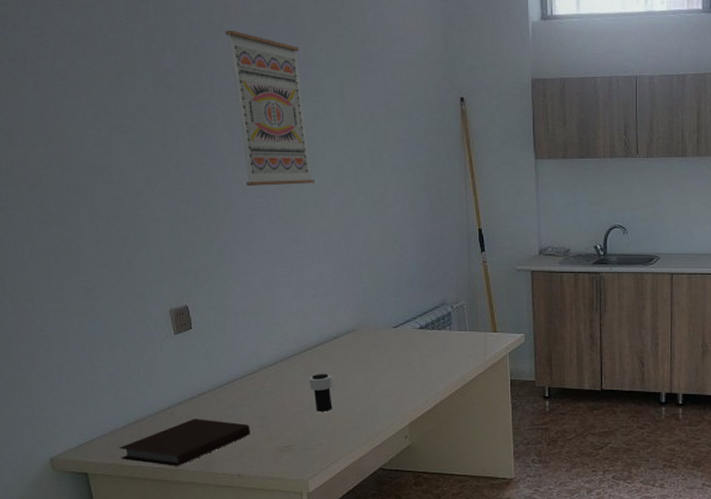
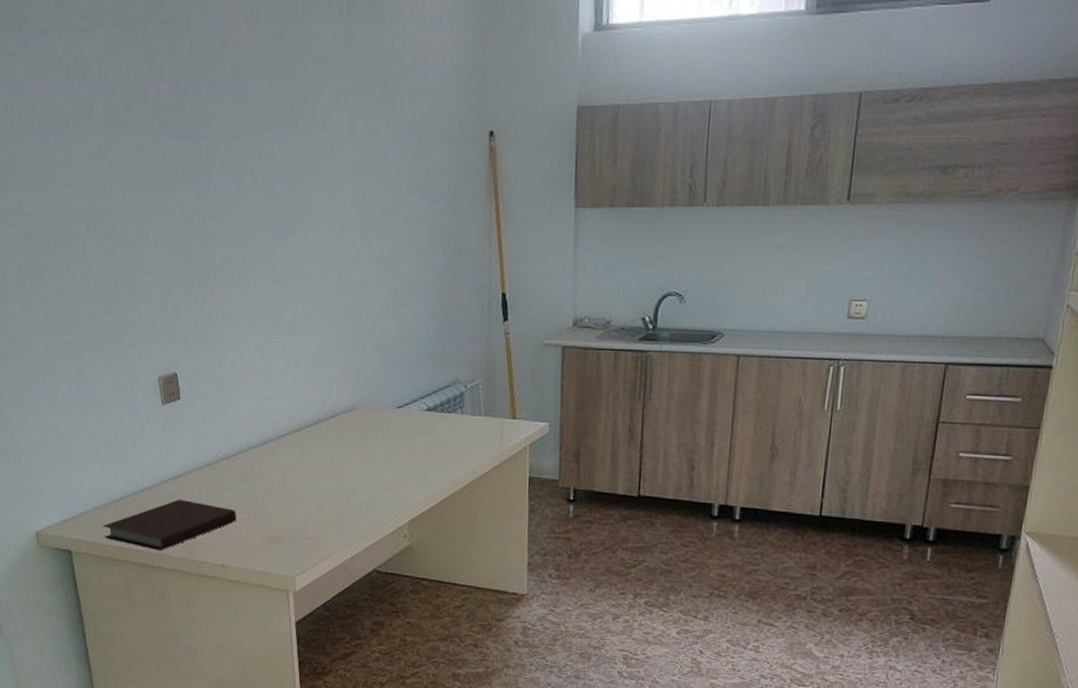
wall art: present [225,31,314,186] -> none [227,55,317,238]
cup: present [309,373,333,411] -> none [301,456,327,501]

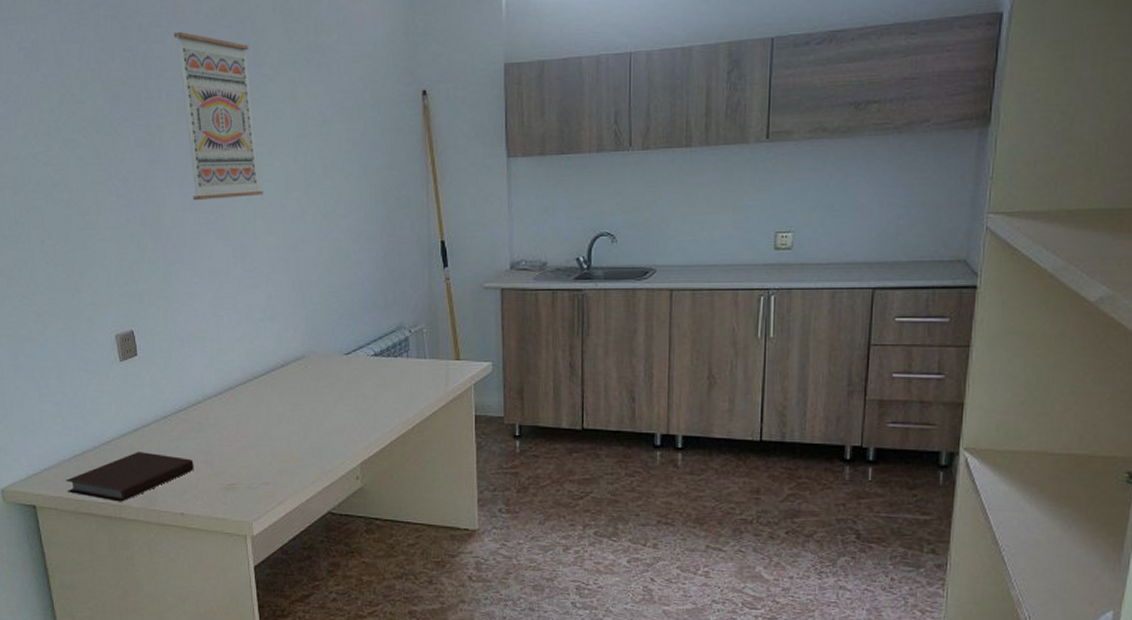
wall art: none [227,55,317,238] -> present [173,32,263,200]

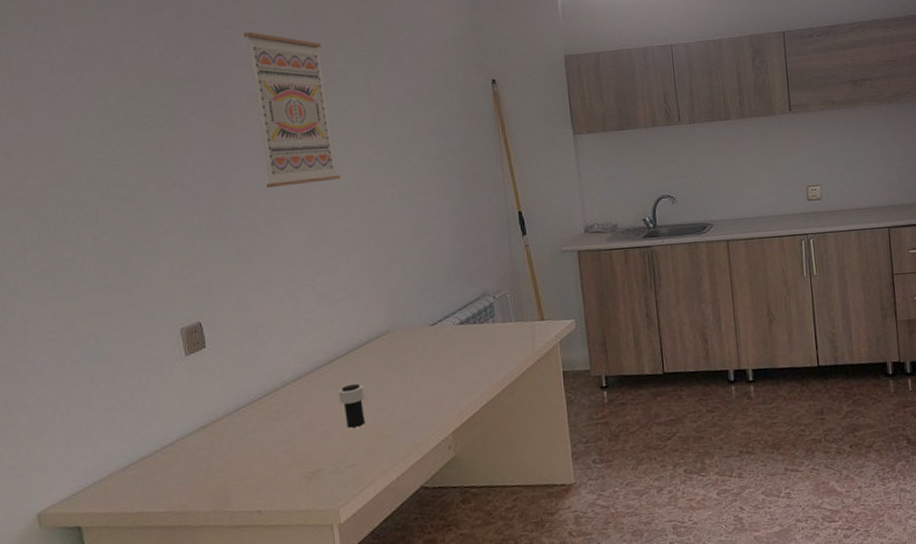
notebook: present [65,452,194,502] -> none [119,449,272,509]
cup: none [254,405,280,447] -> present [338,383,366,428]

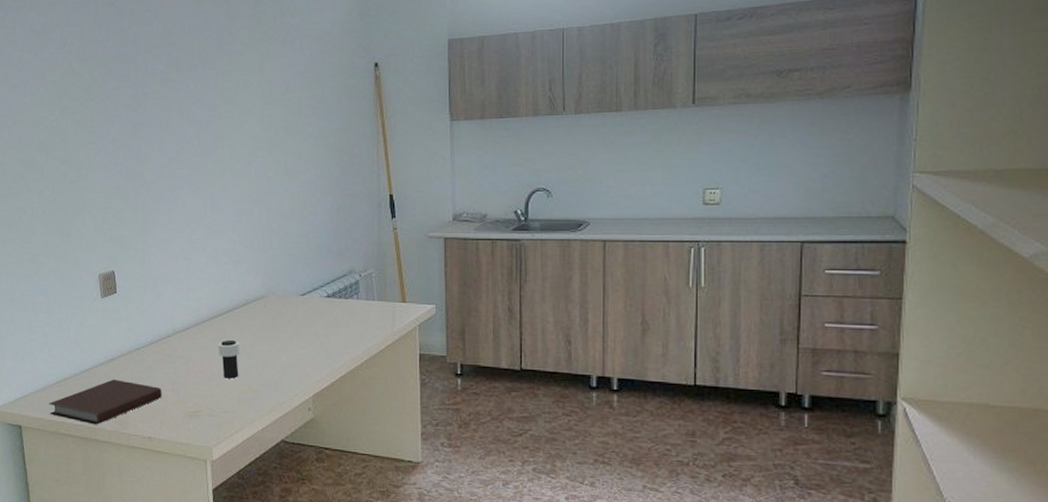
notebook: none [119,449,272,509] -> present [48,379,162,425]
wall art: present [243,32,340,188] -> none [160,16,232,158]

